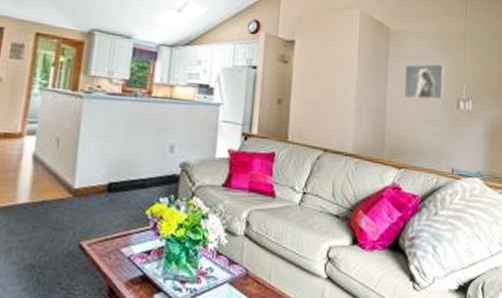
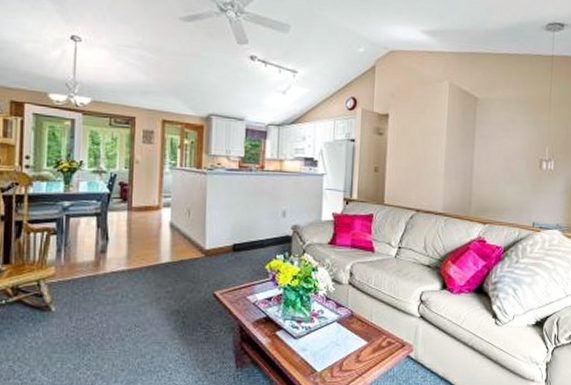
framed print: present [404,63,444,100] -> none [490,128,529,162]

